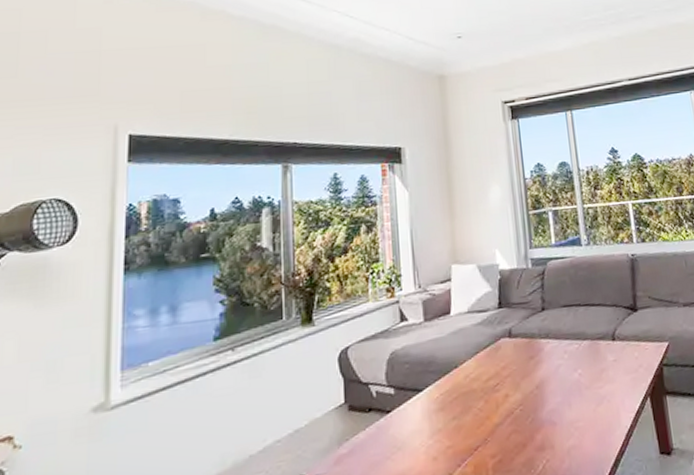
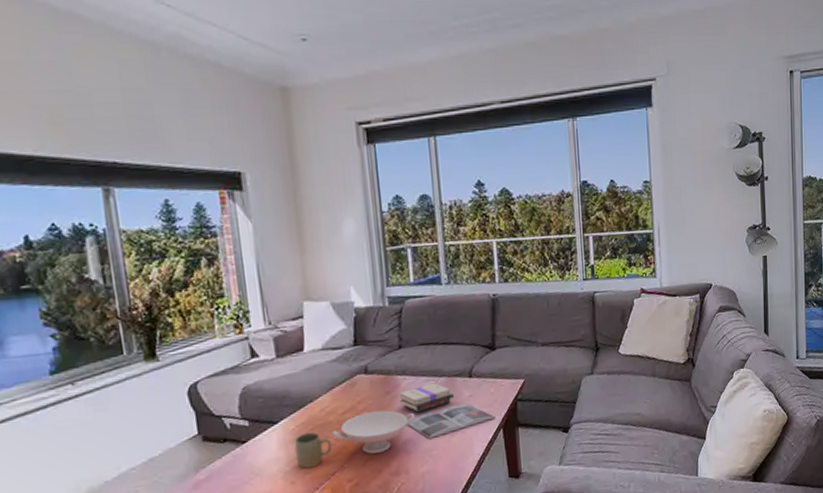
mug: none [438,400,476,443] -> present [294,432,332,469]
decorative bowl: none [476,376,560,426] -> present [333,410,416,454]
books: none [542,346,598,379] -> present [398,382,454,413]
magazine: none [552,369,642,409] -> present [407,404,496,439]

